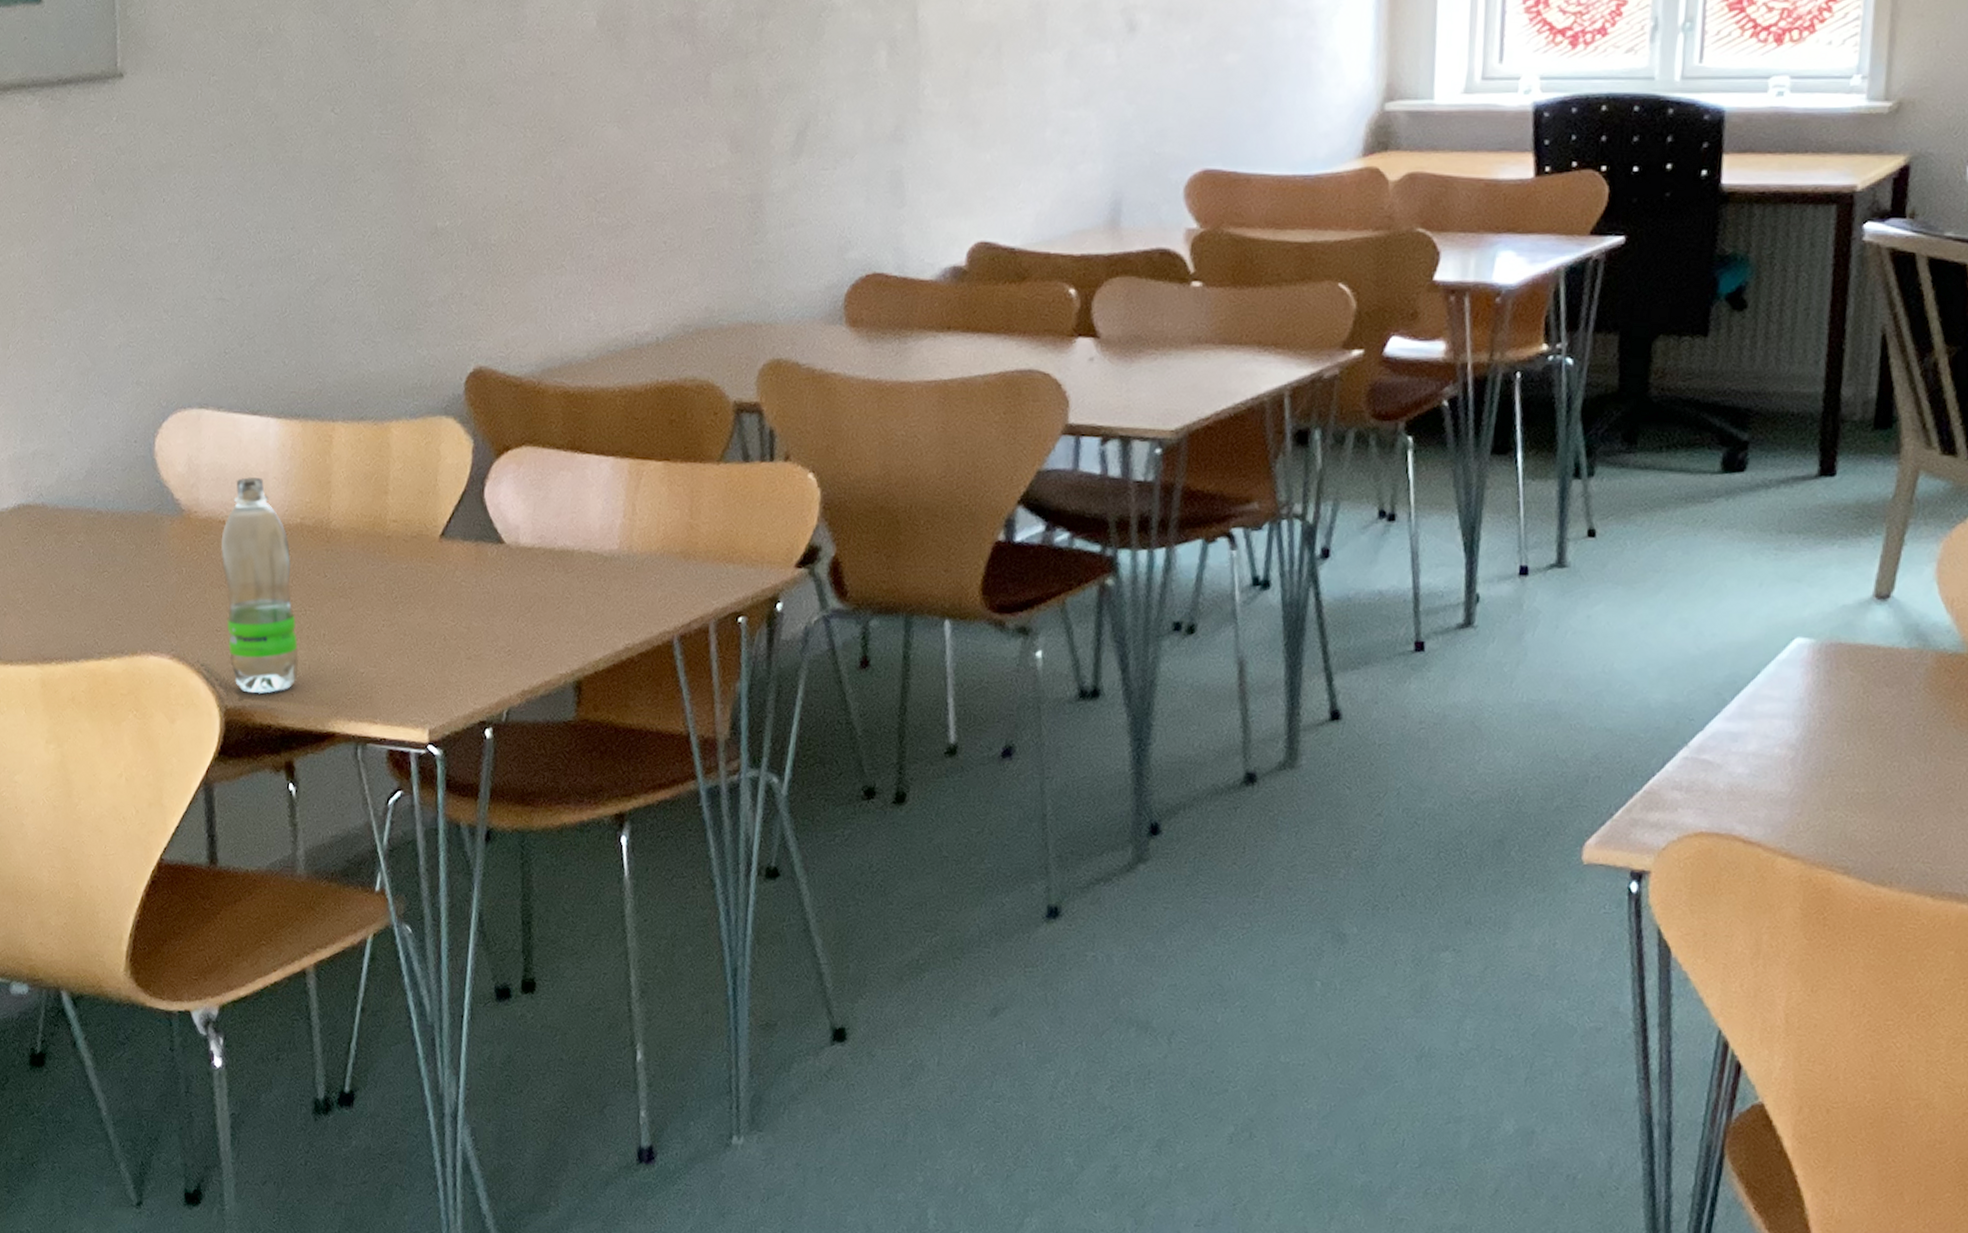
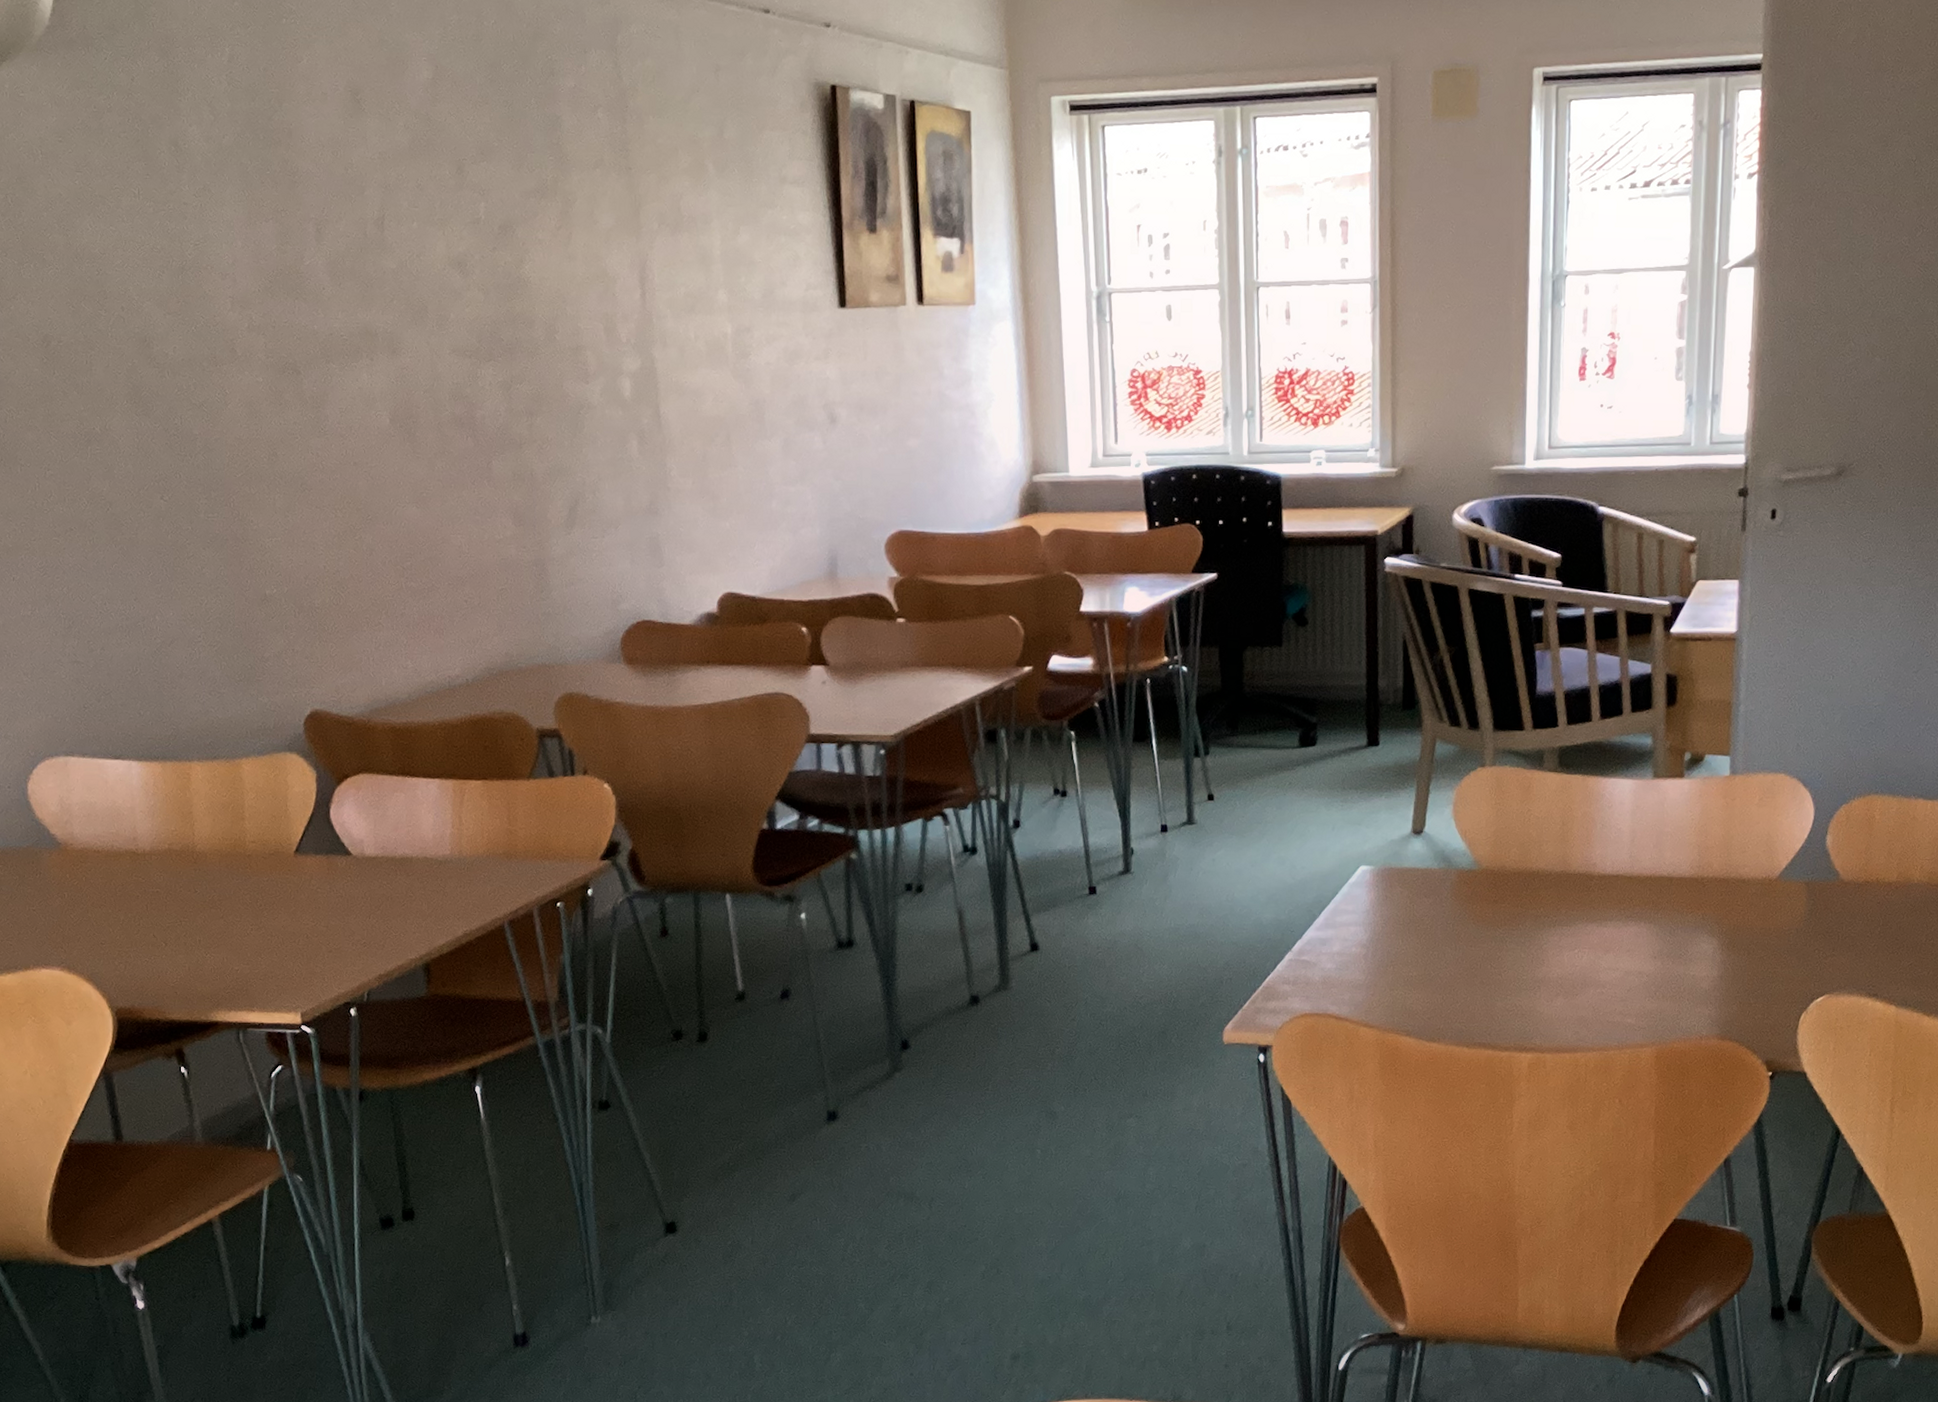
bottle: present [221,477,298,694] -> none [97,812,179,994]

